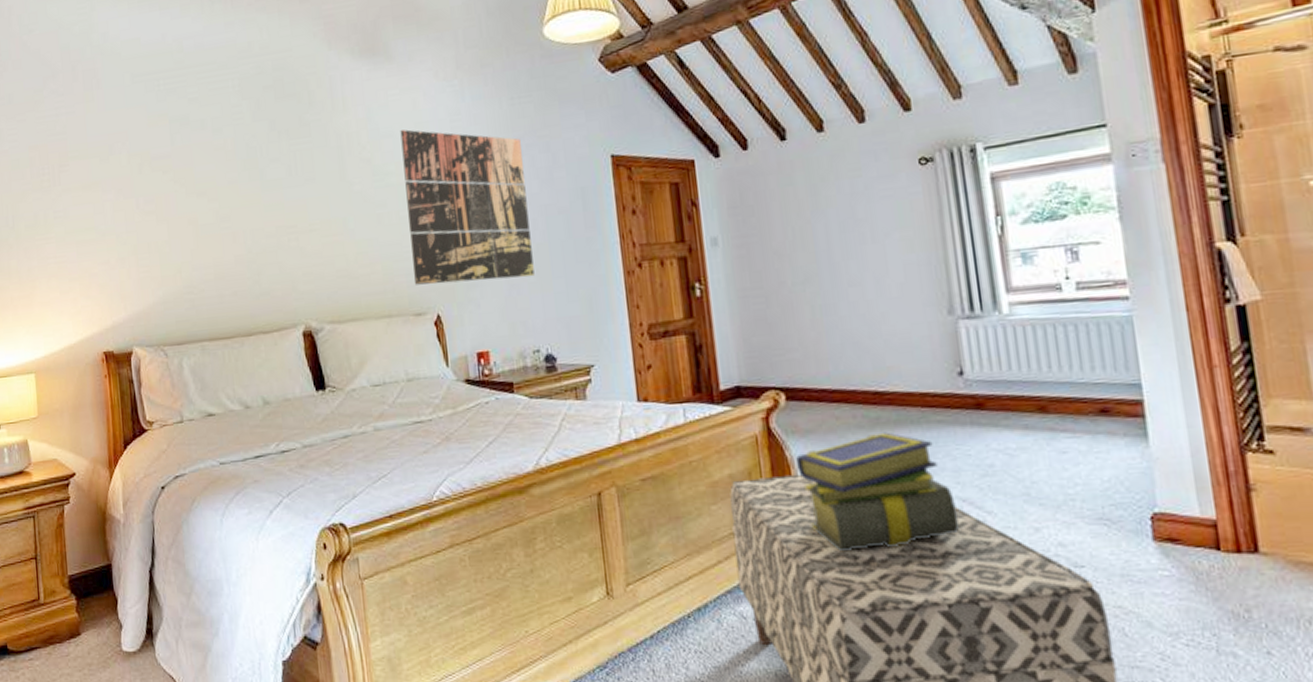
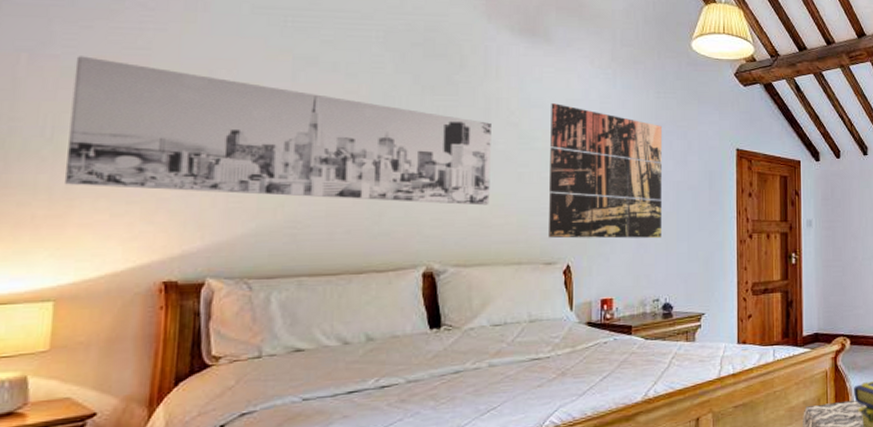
wall art: none [19,148,354,268] -> present [65,56,491,206]

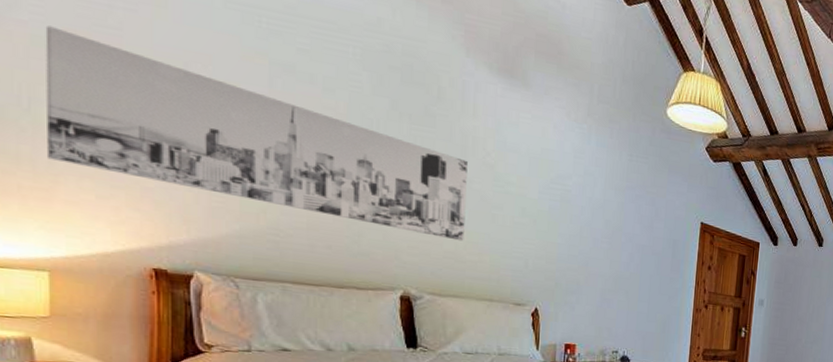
wall art: present [549,103,662,239] -> none [519,150,632,297]

